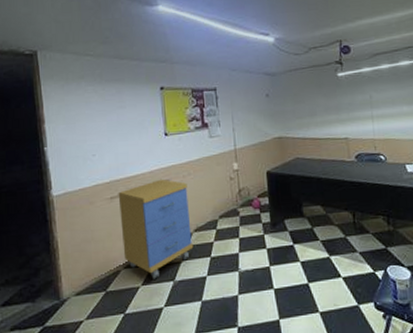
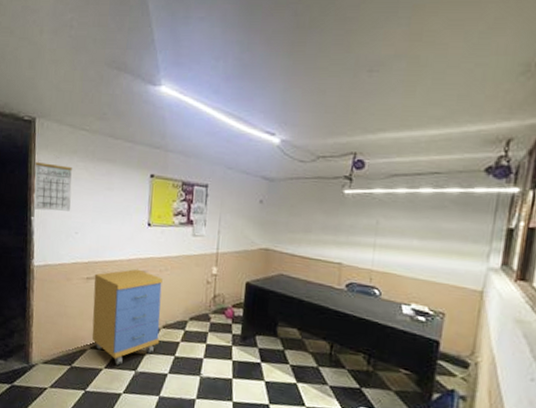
calendar: none [42,92,85,140] -> present [34,161,72,211]

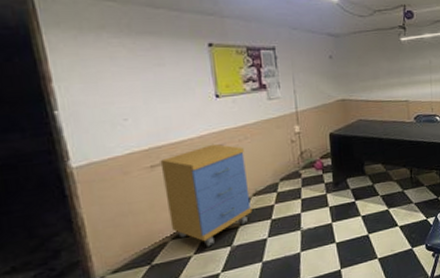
calendar: present [34,161,72,211] -> none [44,42,112,102]

